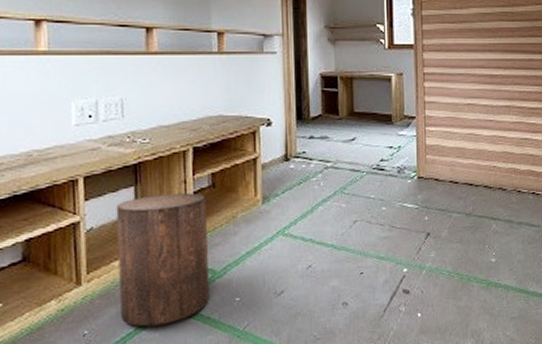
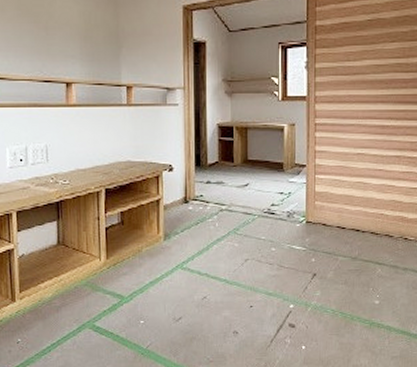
stool: present [116,193,210,327] -> none [42,228,118,339]

